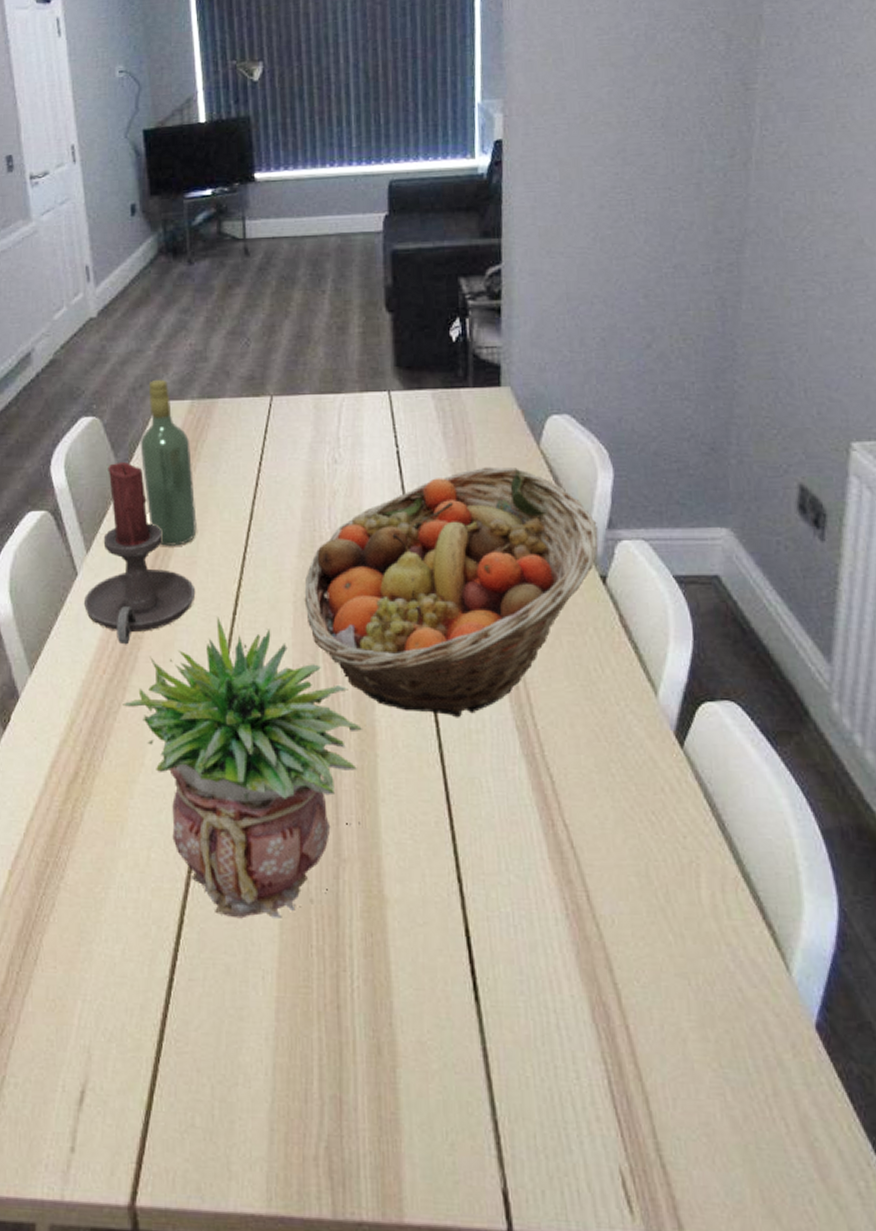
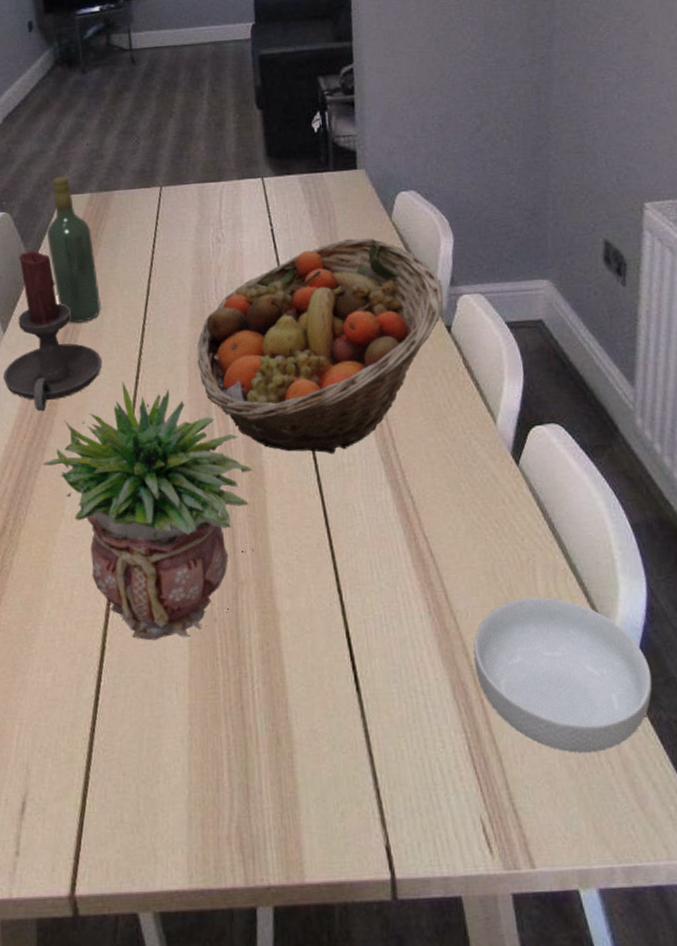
cereal bowl: none [618,908,842,1105] -> present [473,597,653,753]

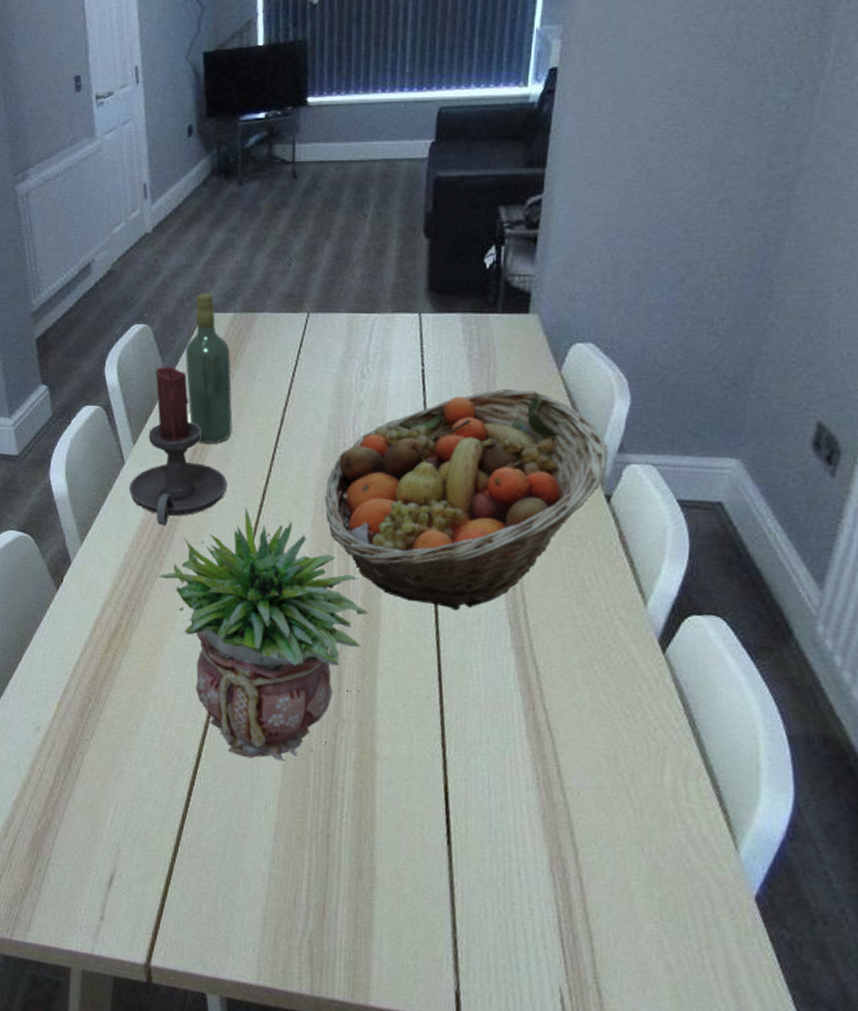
cereal bowl: present [473,597,653,753] -> none [578,788,781,955]

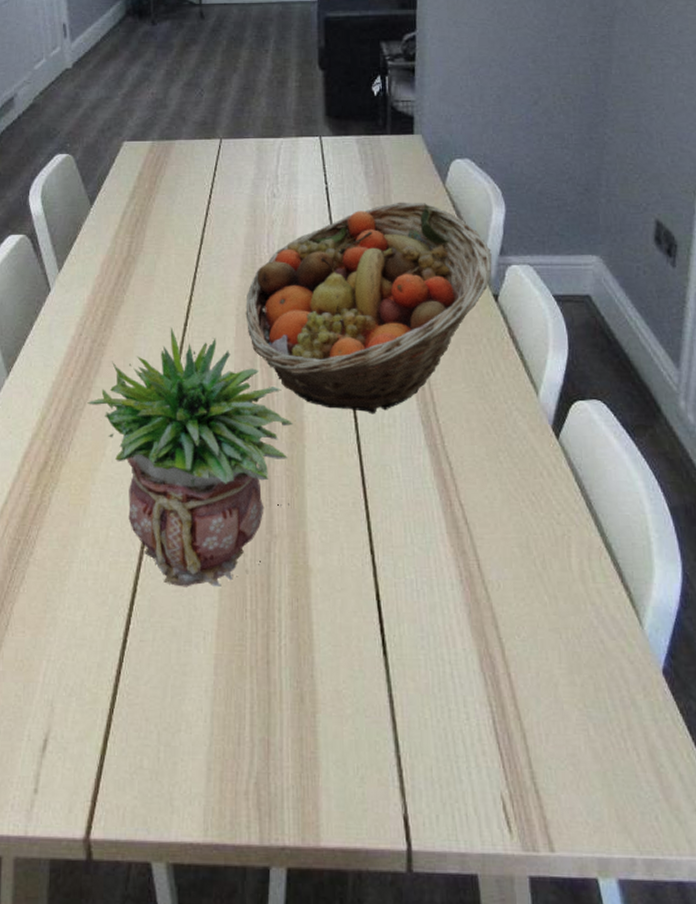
candle holder: present [128,366,228,526] -> none [55,193,153,351]
wine bottle: present [185,292,233,444] -> none [107,122,155,266]

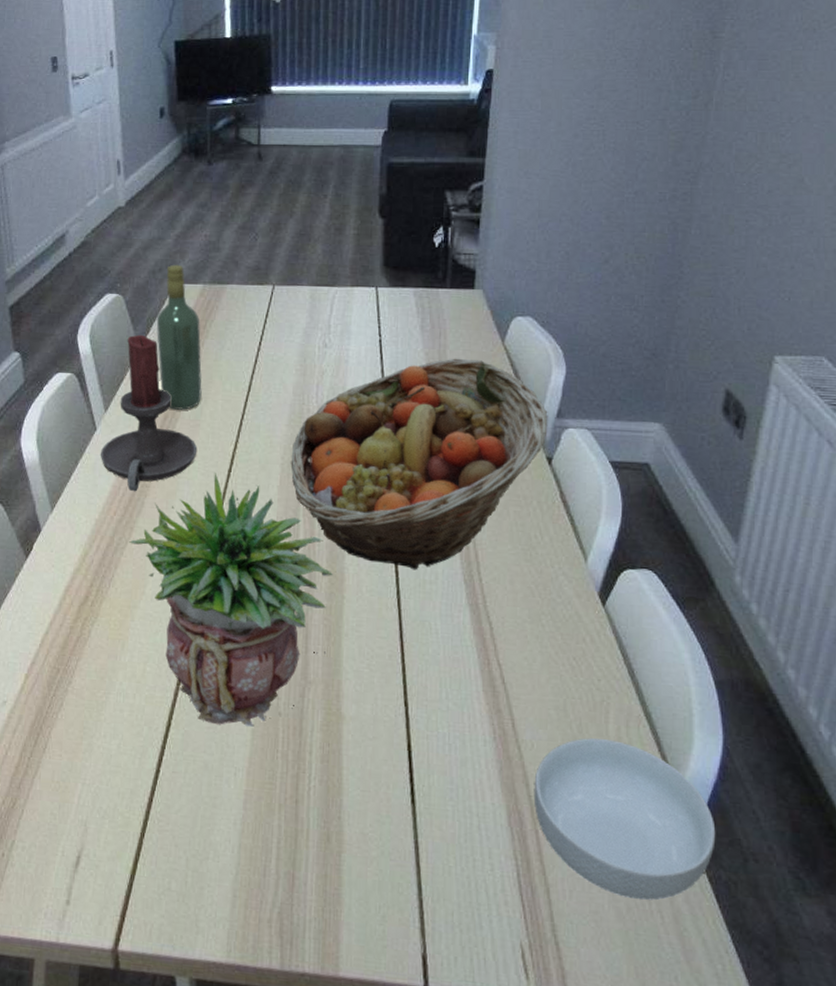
candle holder: none [55,193,153,351] -> present [100,334,198,492]
wine bottle: none [107,122,155,266] -> present [156,264,202,410]
cereal bowl: none [503,574,684,738] -> present [533,738,716,900]

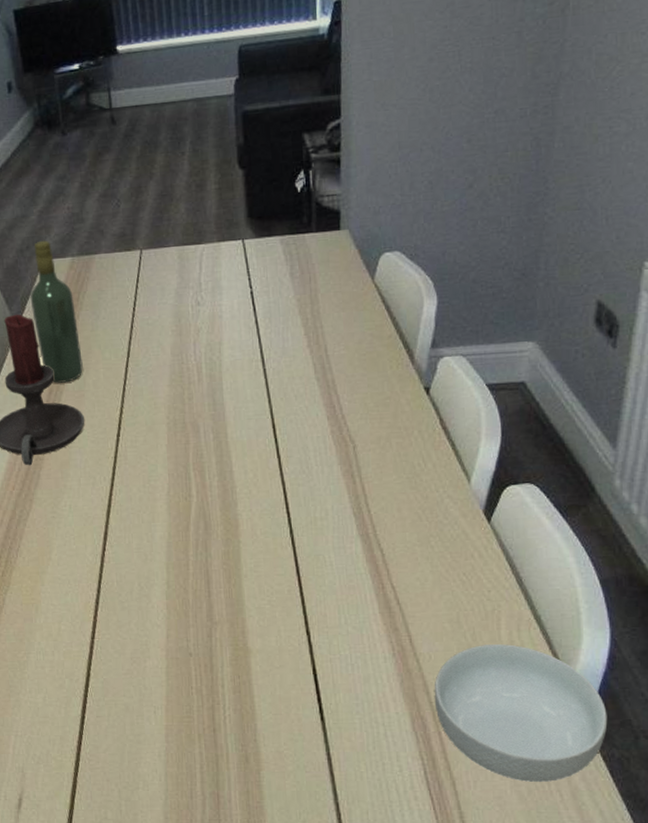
potted plant: present [129,473,334,727] -> none [30,439,228,670]
fruit basket: present [290,358,548,570] -> none [175,300,424,509]

